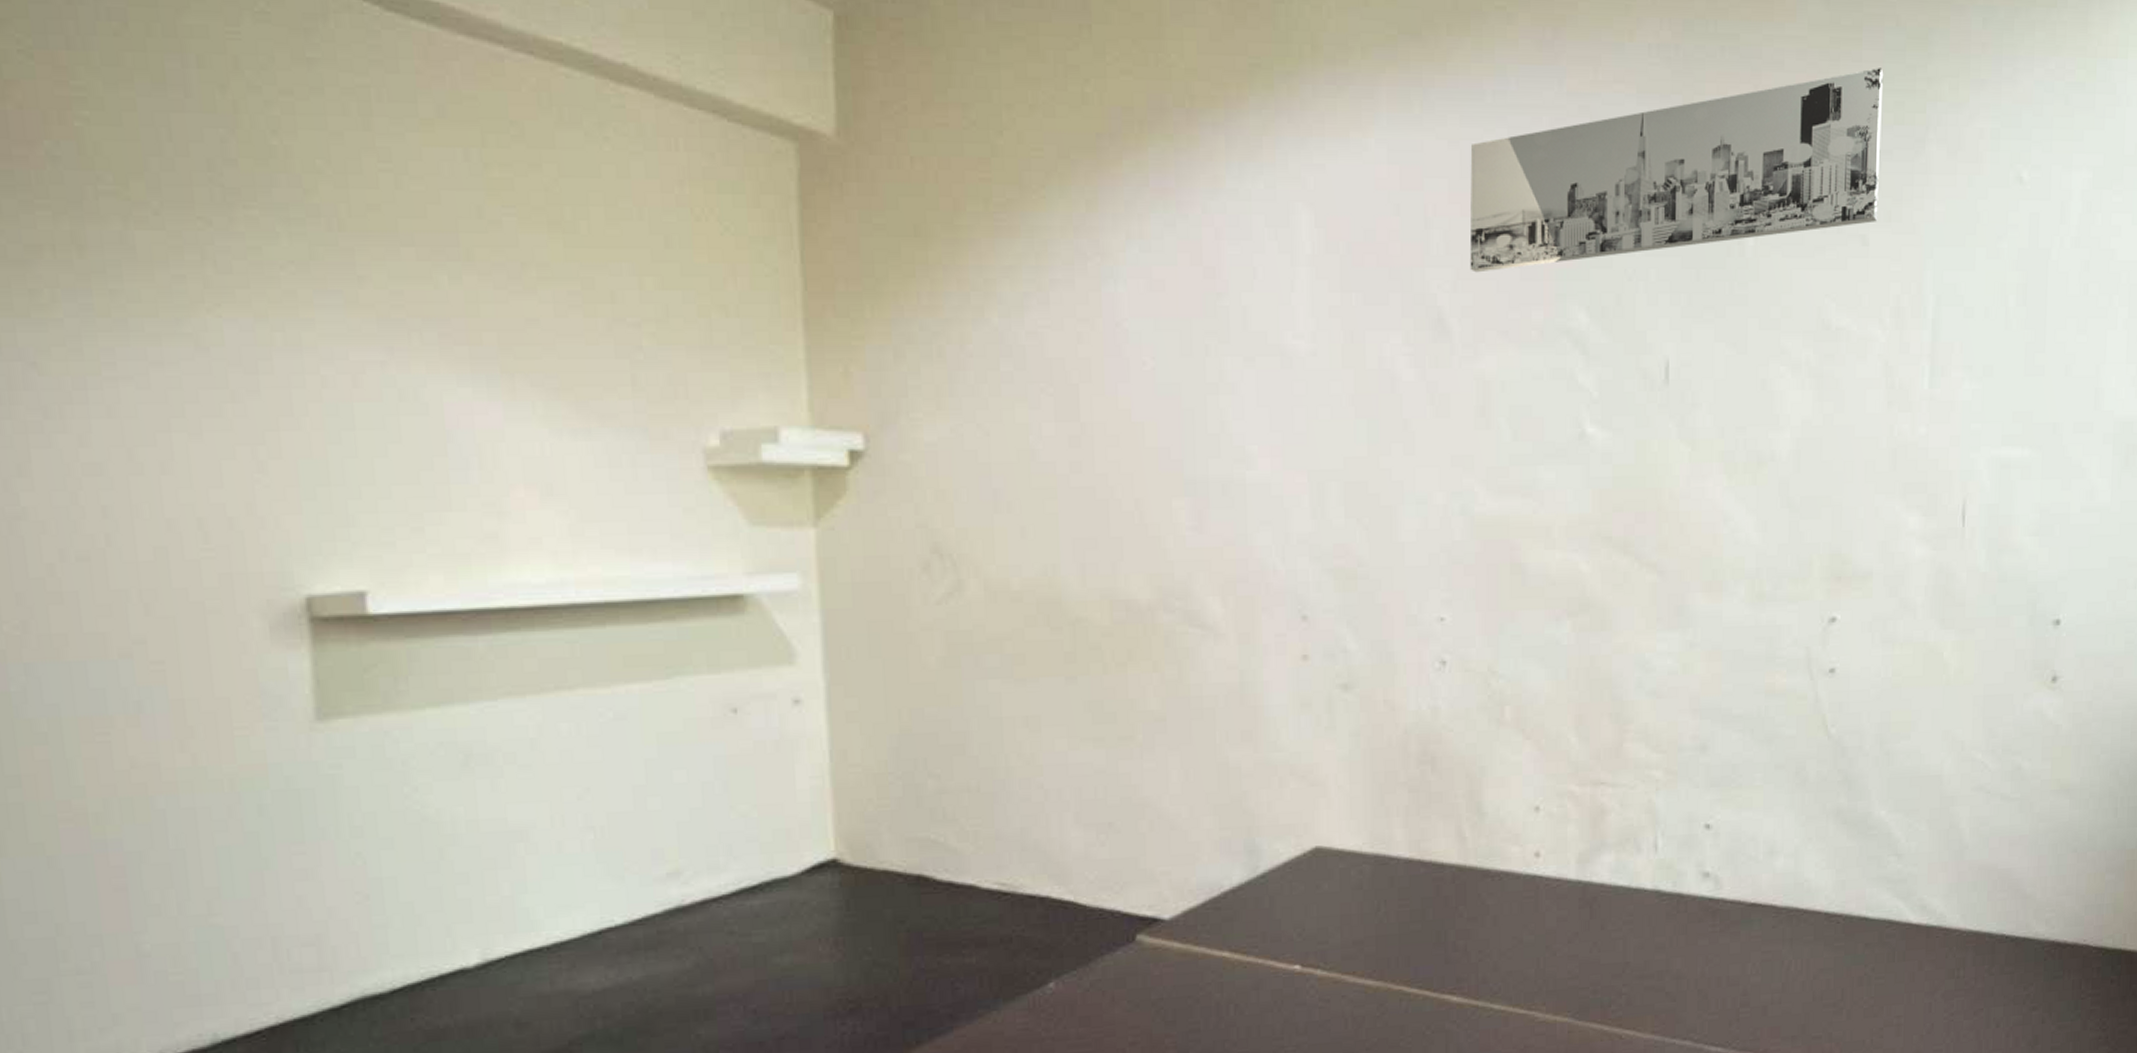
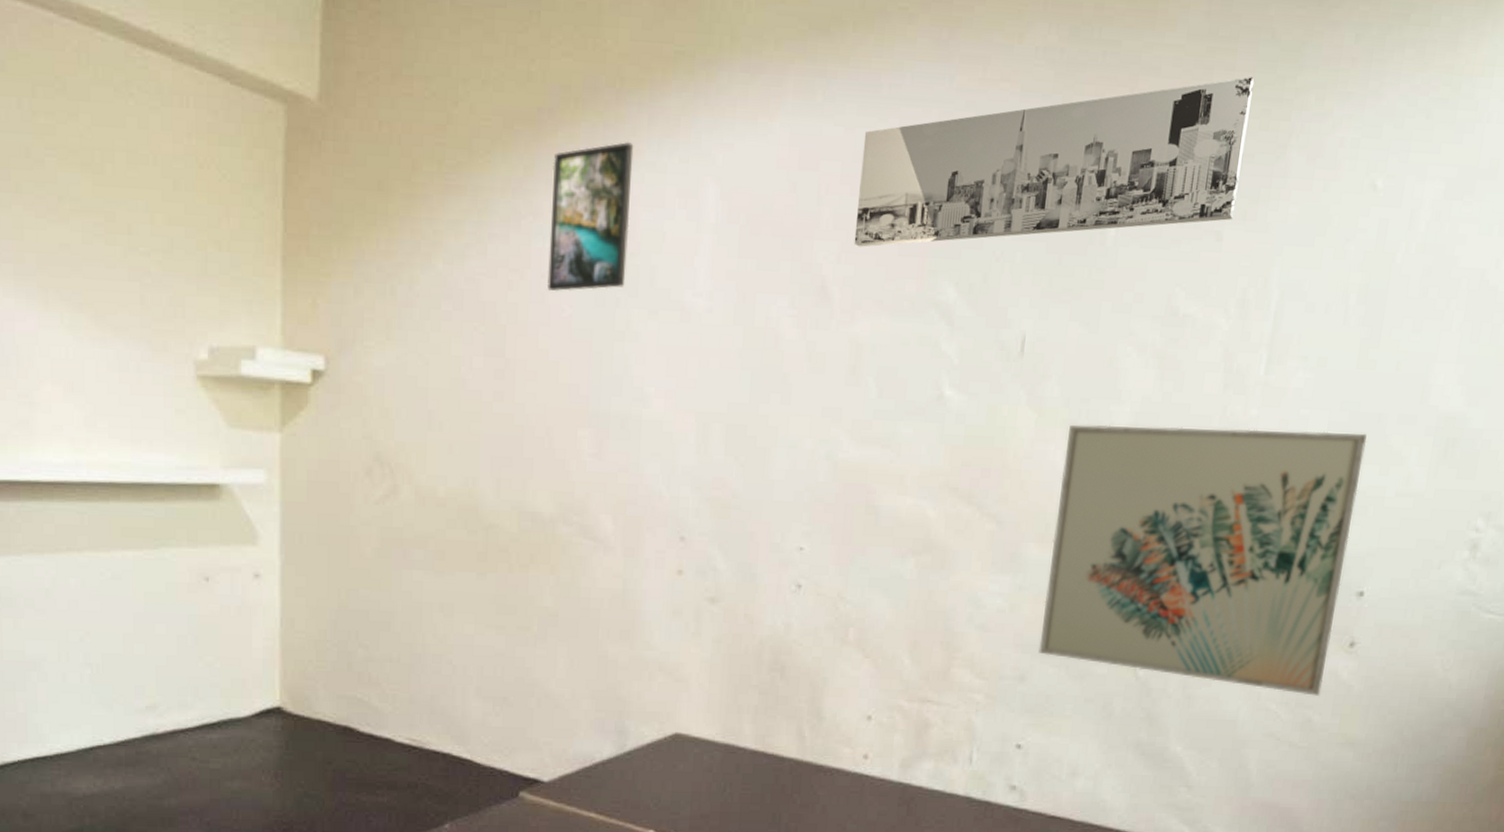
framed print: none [1119,166,1214,343] -> present [547,141,634,292]
wall art: none [1719,445,2044,740] -> present [1038,424,1367,696]

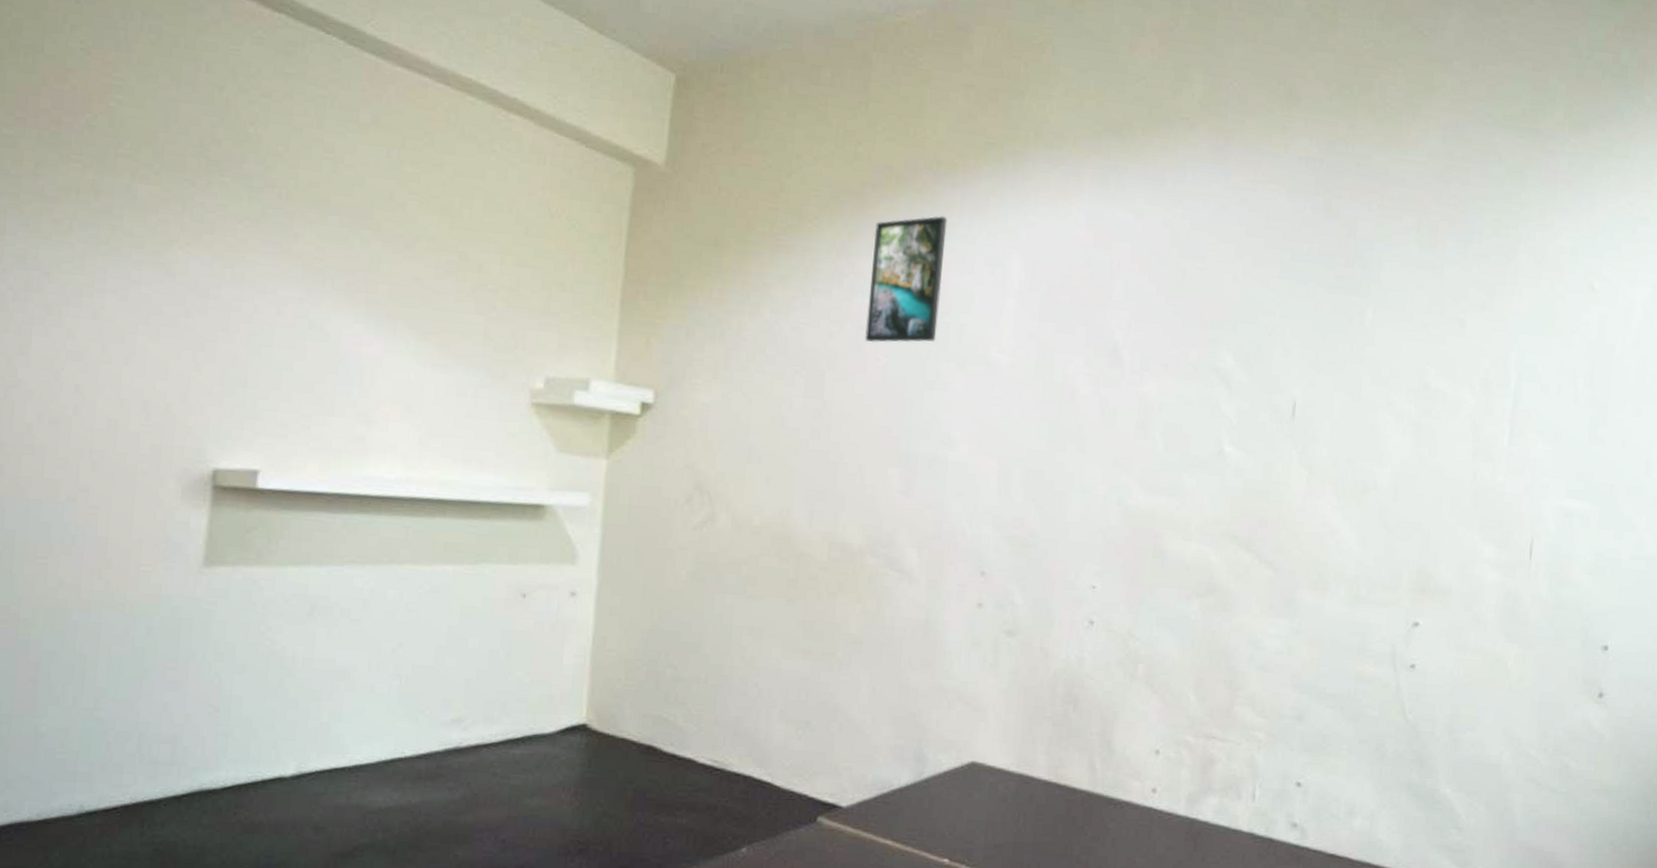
wall art: present [854,77,1255,247] -> none [1142,191,1486,317]
wall art: present [1038,424,1367,696] -> none [1315,482,1601,743]

